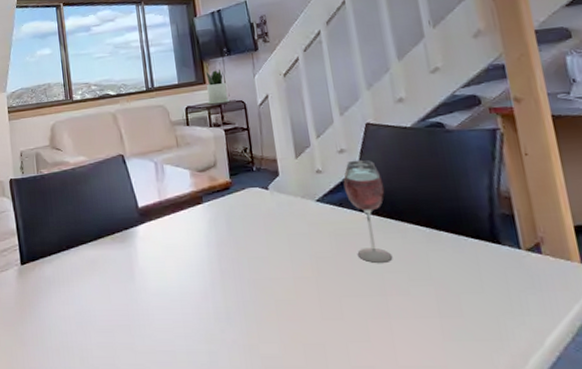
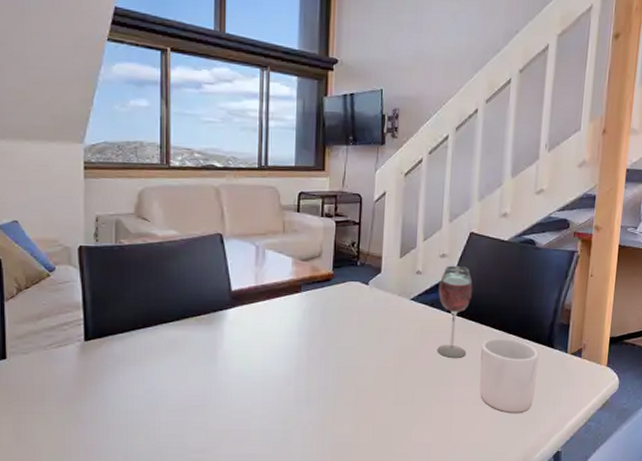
planter: present [205,68,231,105] -> none [322,157,347,194]
mug: none [408,235,492,328] -> present [479,338,539,414]

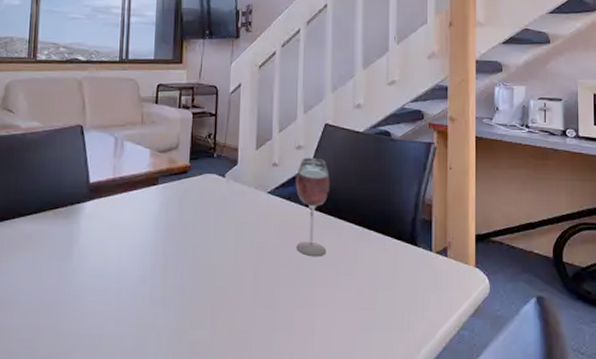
mug: present [479,338,539,414] -> none [341,234,403,320]

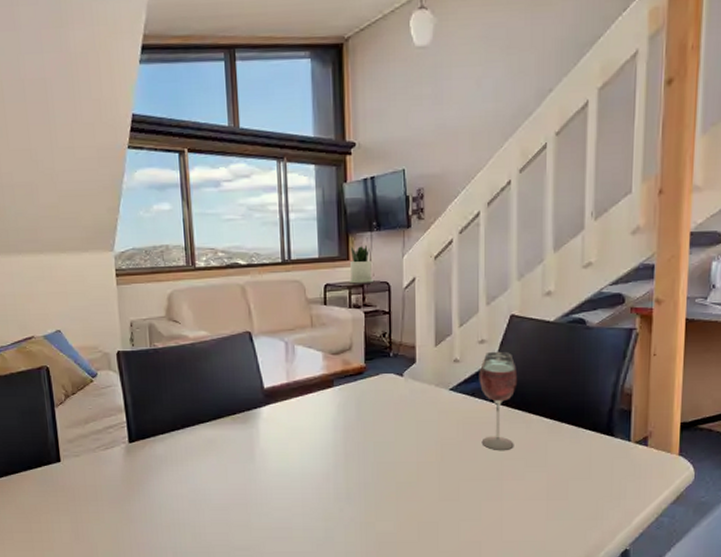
planter: none [180,50,204,86] -> present [348,244,375,284]

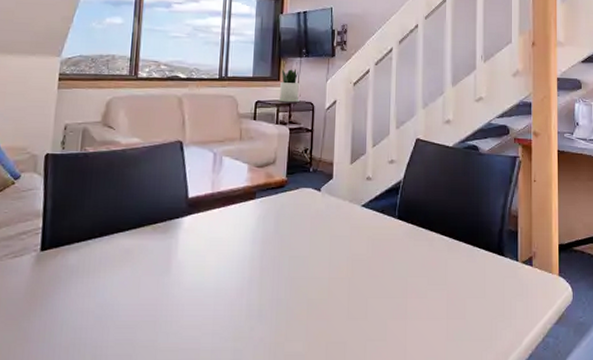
wineglass: present [479,351,518,451] -> none [388,171,422,268]

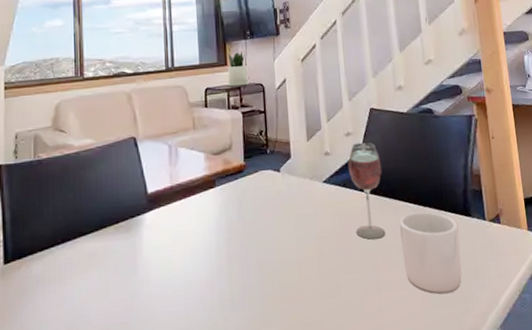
wineglass: none [388,171,422,268] -> present [348,142,385,240]
mug: none [432,245,490,329] -> present [399,211,462,294]

